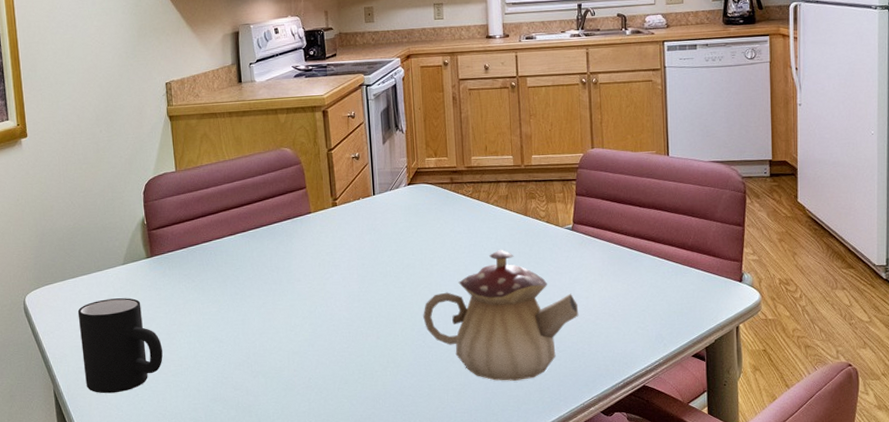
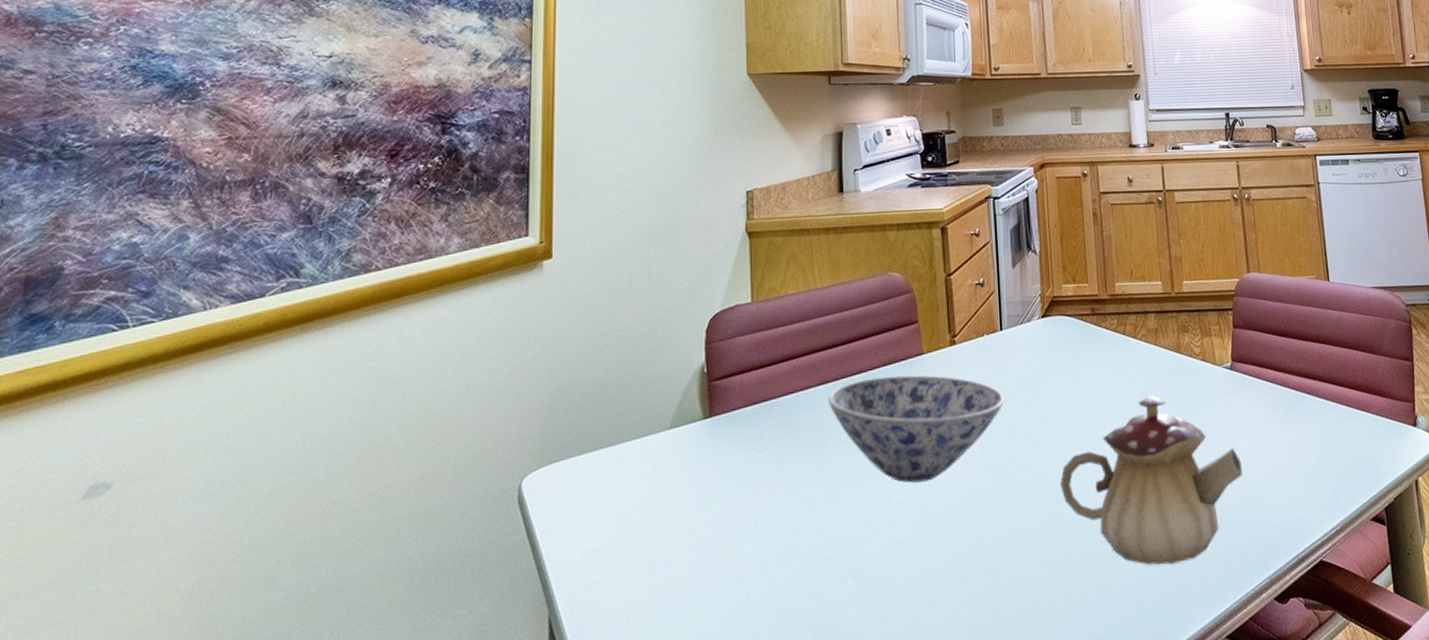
mug: present [77,298,163,394] -> none [597,475,715,619]
bowl: none [238,229,378,311] -> present [828,375,1005,483]

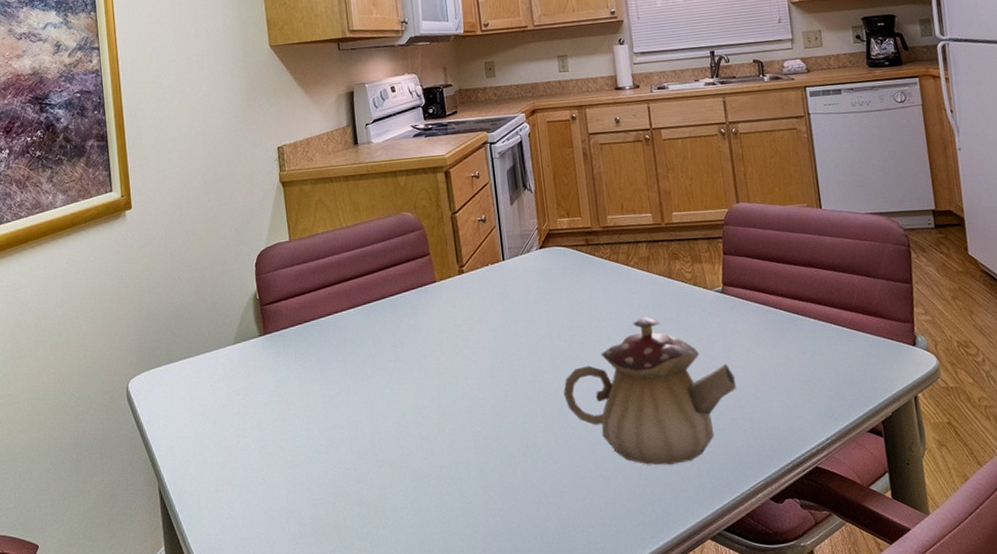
bowl: present [828,375,1005,483] -> none [358,300,510,391]

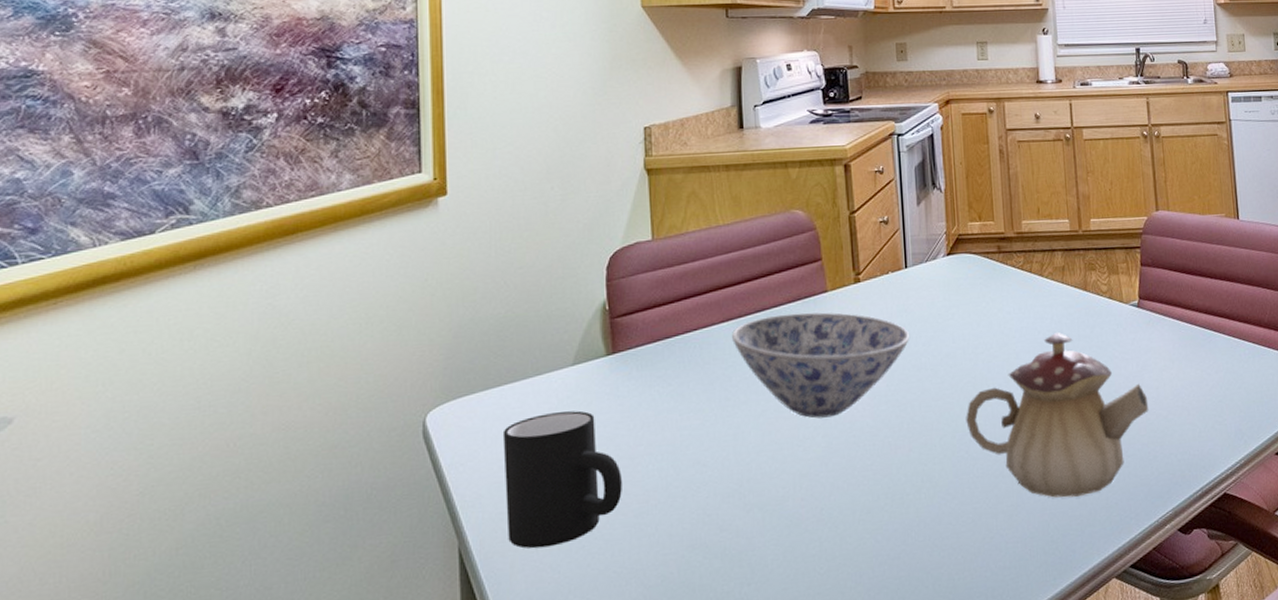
mug: none [185,381,279,490] -> present [502,410,622,549]
bowl: none [358,300,510,391] -> present [732,312,910,419]

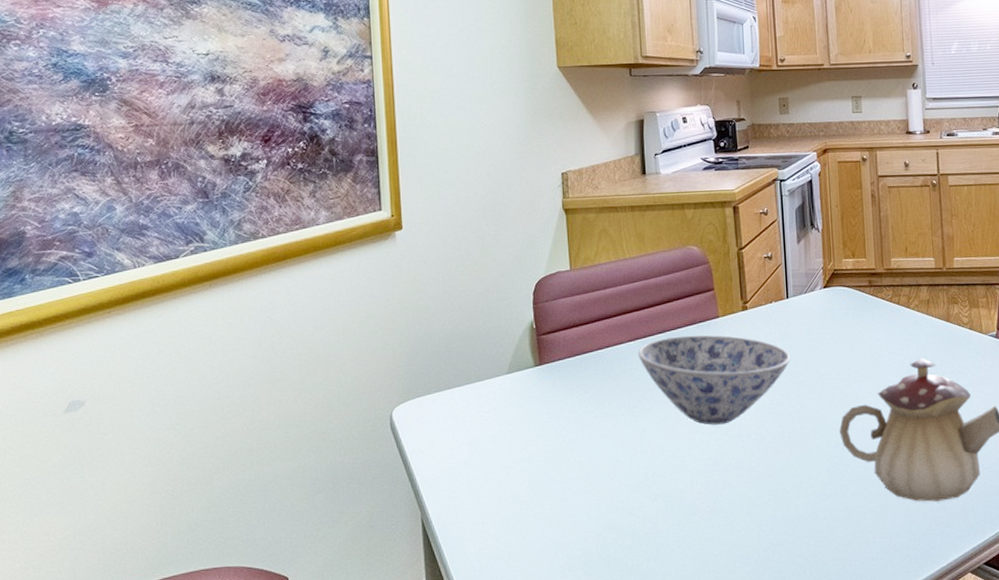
mug: present [502,410,622,549] -> none [453,411,550,522]

